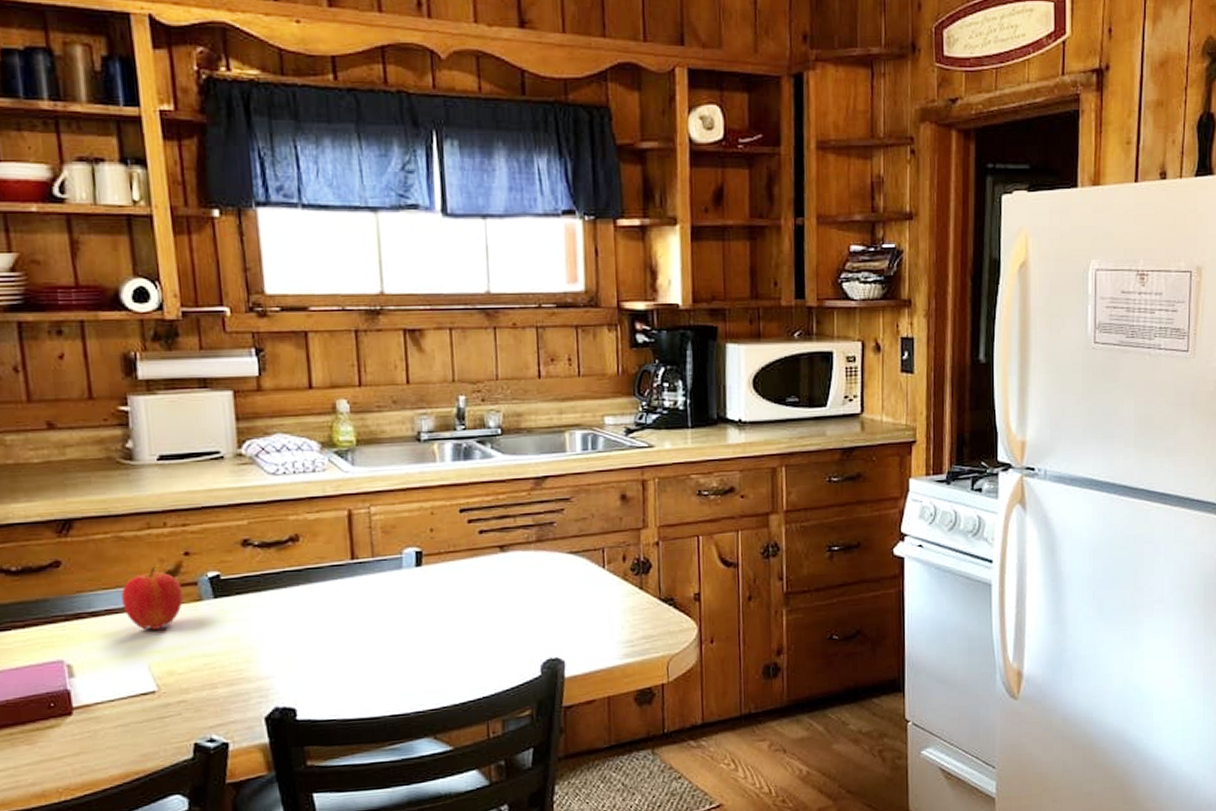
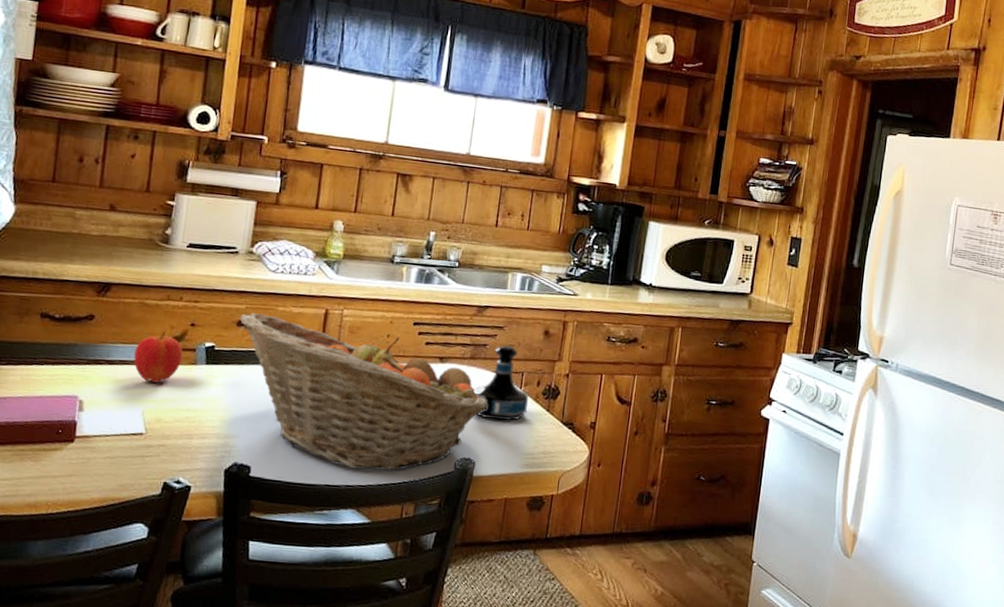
fruit basket: none [243,527,568,692] -> present [240,313,488,471]
tequila bottle: none [549,519,616,609] -> present [475,345,529,421]

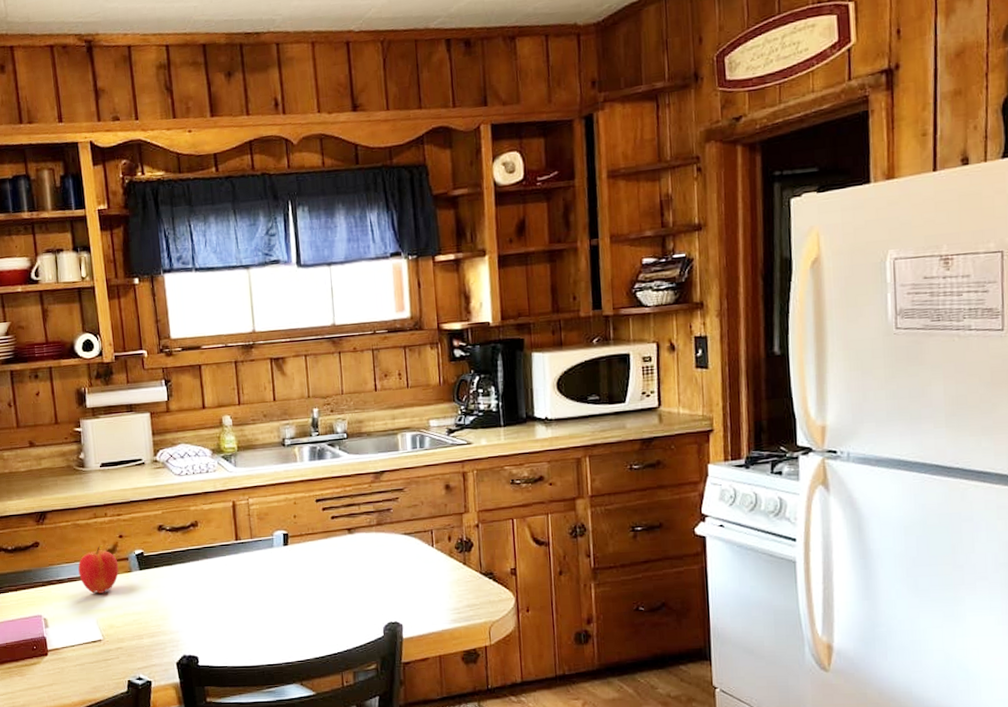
fruit basket: present [240,313,488,471] -> none [159,516,404,646]
tequila bottle: present [475,345,529,421] -> none [388,506,444,581]

